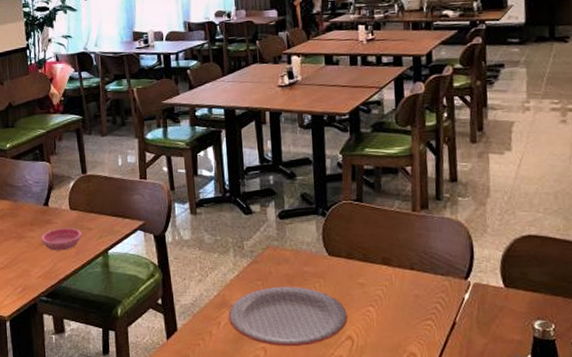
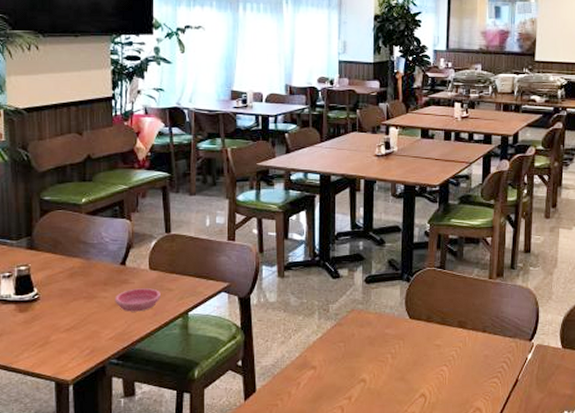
plate: present [228,286,348,347] -> none [309,348,422,405]

